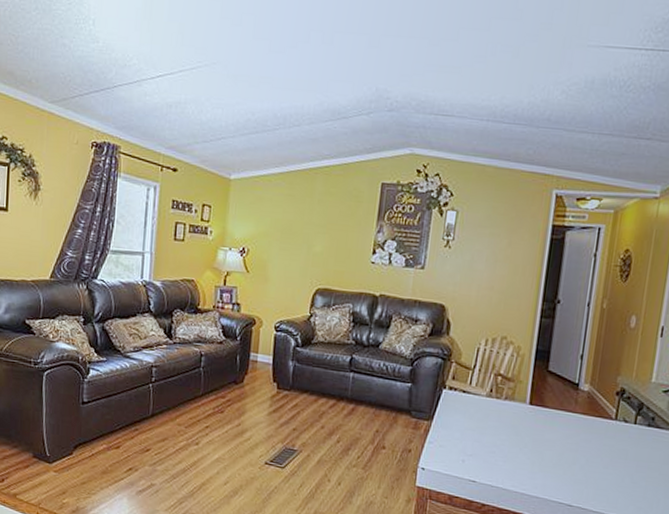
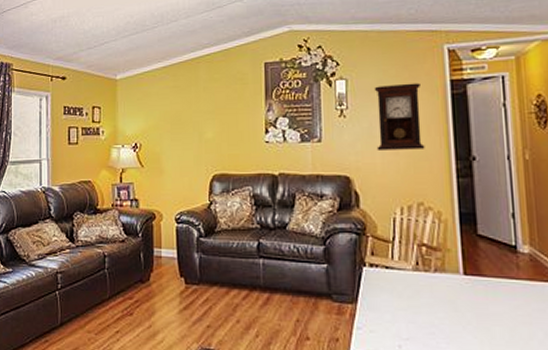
pendulum clock: none [474,221,525,288] -> present [374,82,425,150]

